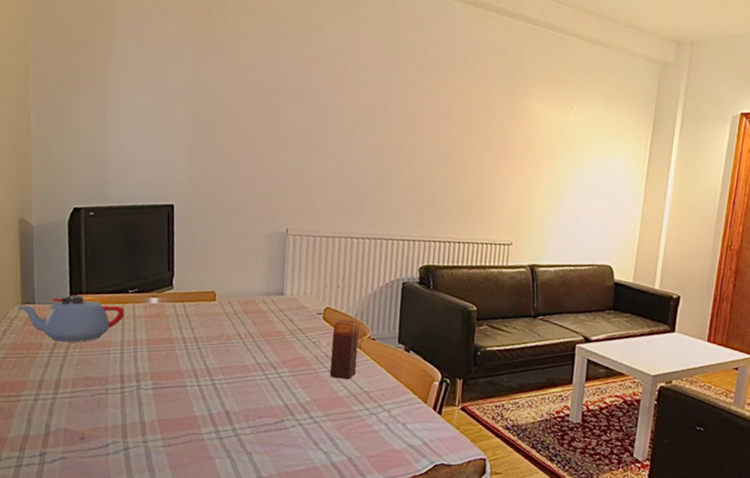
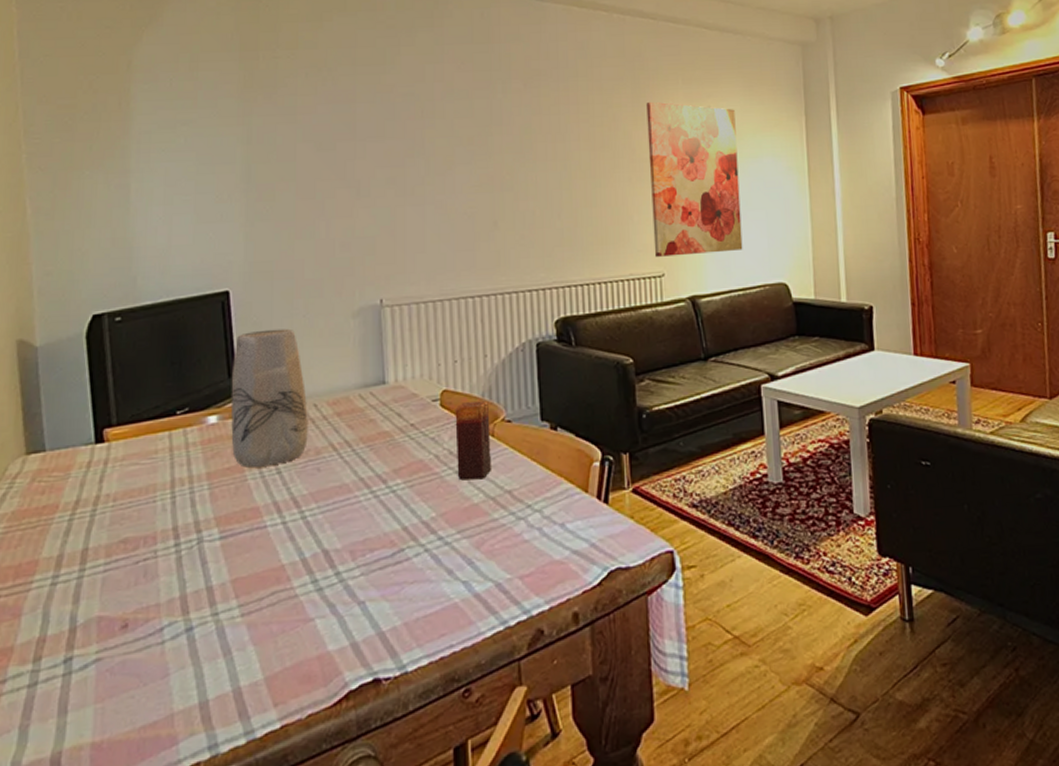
teapot: present [17,294,125,343] -> none [20,428,173,498]
vase: none [166,238,224,342] -> present [230,328,308,468]
wall art: none [506,97,593,233] -> present [646,101,743,257]

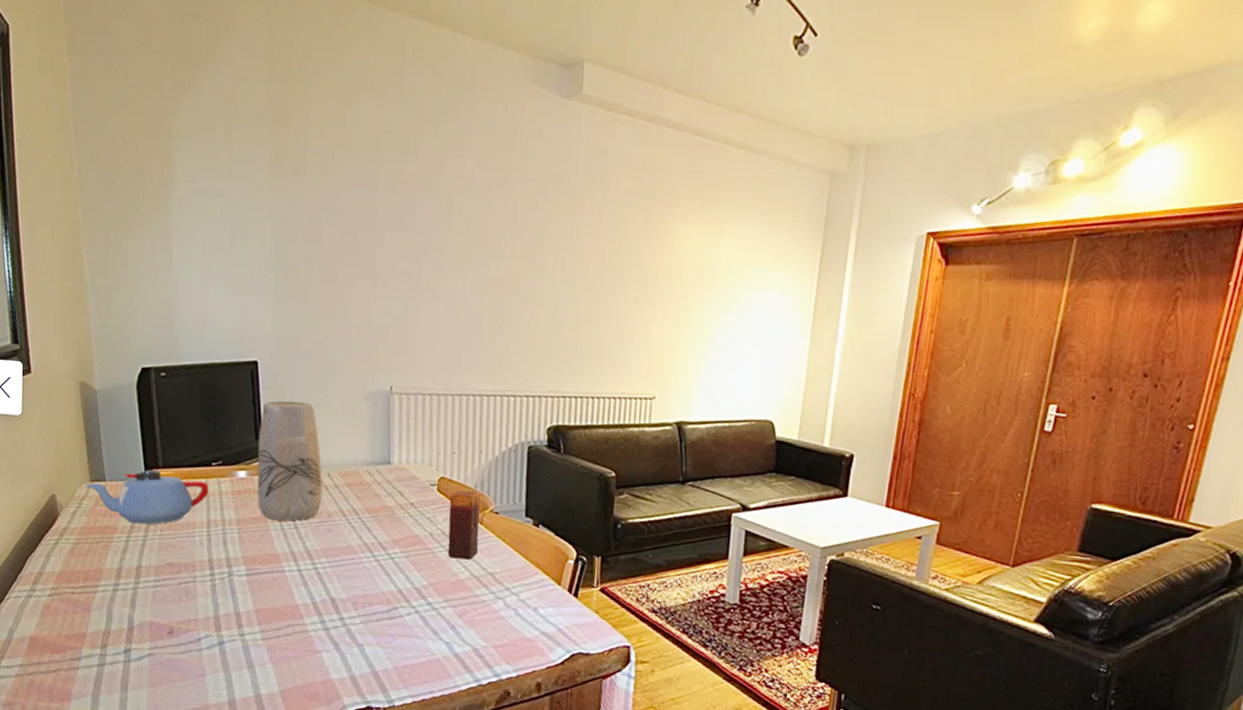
teapot: none [20,428,173,498] -> present [86,469,209,525]
wall art: present [646,101,743,257] -> none [648,220,749,383]

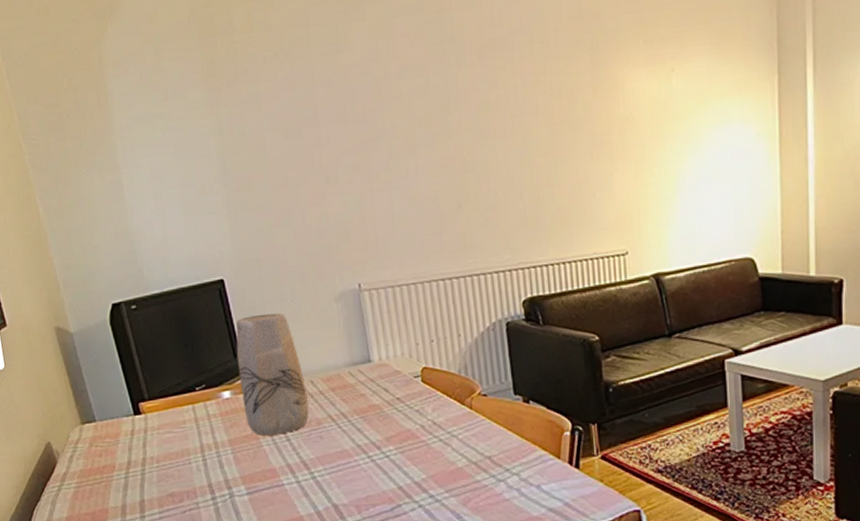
teapot: present [86,469,209,525] -> none [77,402,197,460]
candle: present [447,490,480,560] -> none [435,376,472,448]

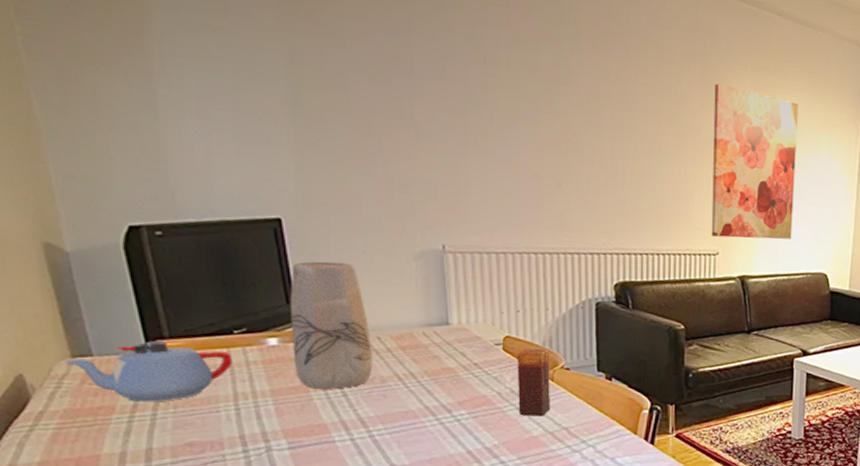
teapot: none [77,402,197,460] -> present [65,340,233,402]
candle: none [435,376,472,448] -> present [517,348,550,416]
wall art: none [606,67,708,235] -> present [711,83,798,239]

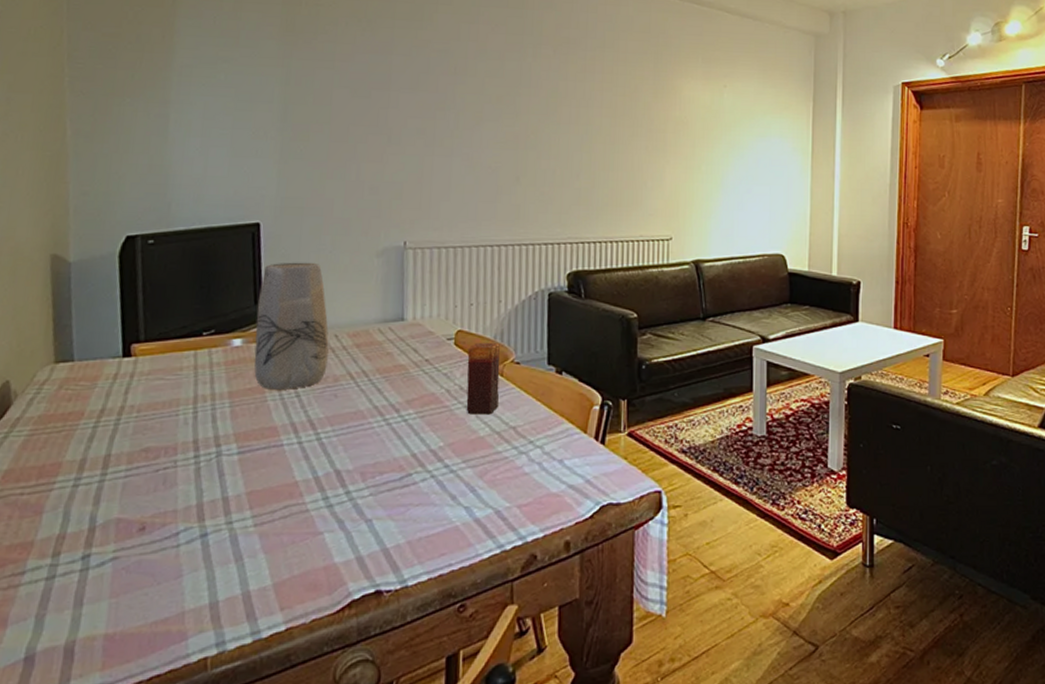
teapot: present [65,340,233,402] -> none [48,344,198,407]
wall art: present [711,83,798,239] -> none [664,76,749,222]

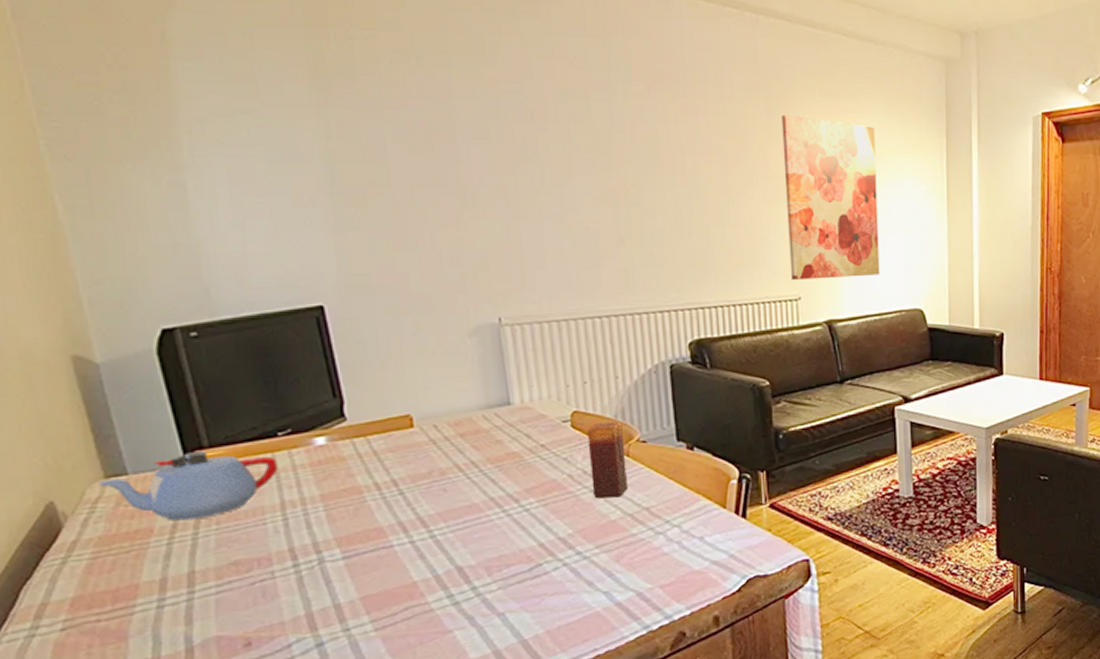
teapot: none [48,344,198,407] -> present [98,450,278,521]
vase: present [254,262,329,389] -> none [336,347,430,489]
wall art: none [664,76,749,222] -> present [781,114,880,280]

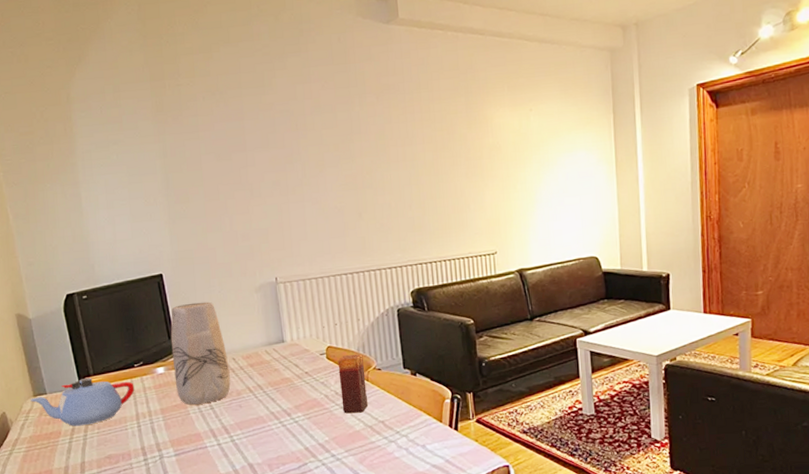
vase: none [336,347,430,489] -> present [170,301,231,405]
wall art: present [781,114,880,280] -> none [478,107,561,238]

